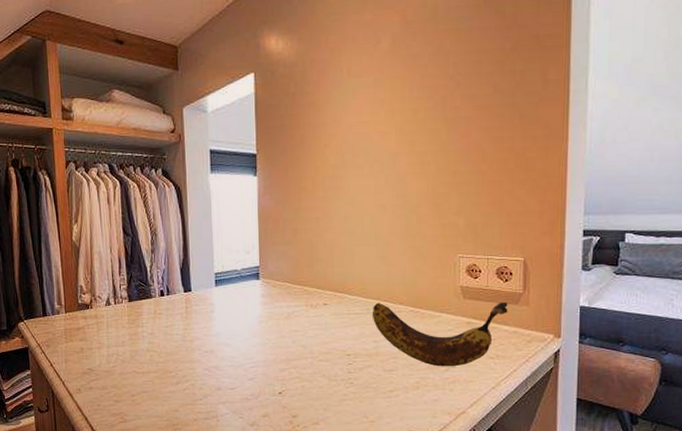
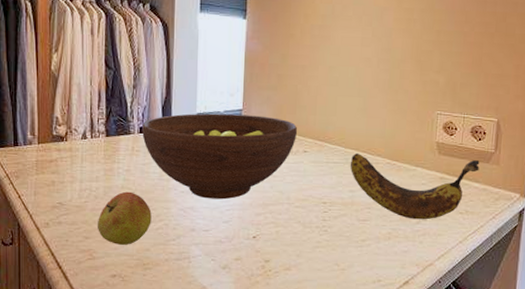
apple: none [127,354,178,407] -> present [98,191,152,245]
fruit bowl: none [163,271,316,357] -> present [142,113,298,200]

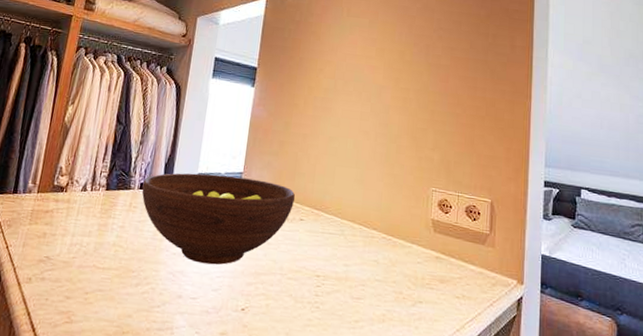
apple: present [98,191,152,245] -> none [81,249,140,309]
banana: present [350,153,480,220] -> none [345,225,475,303]

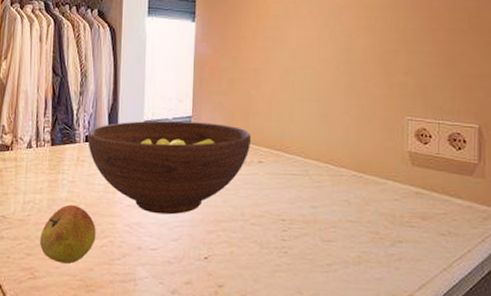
apple: none [81,249,140,309] -> present [40,204,96,264]

